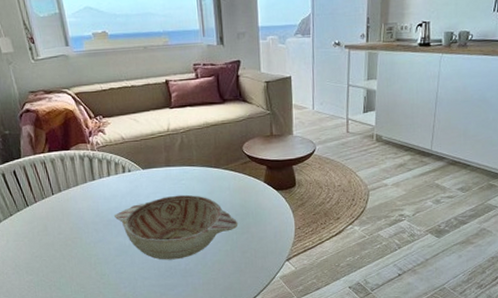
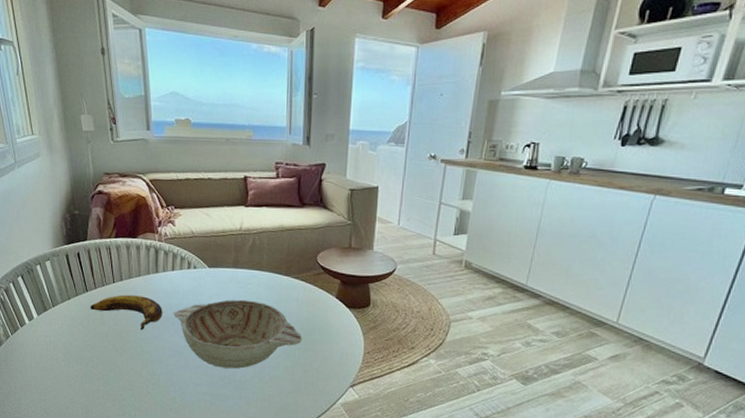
banana: none [33,203,104,236] -> present [90,294,163,331]

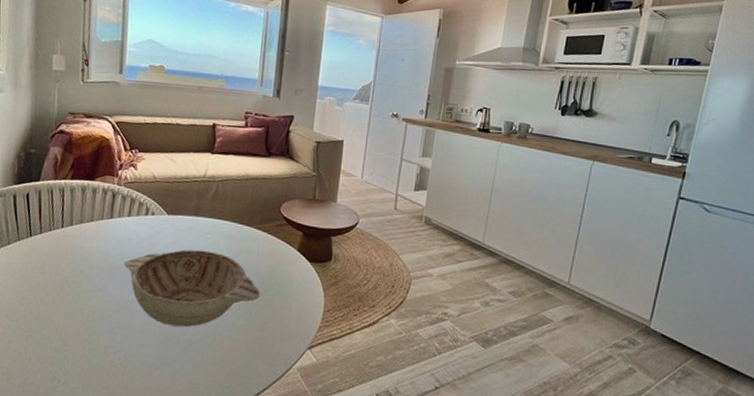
banana: present [90,294,163,331] -> none [31,241,113,282]

